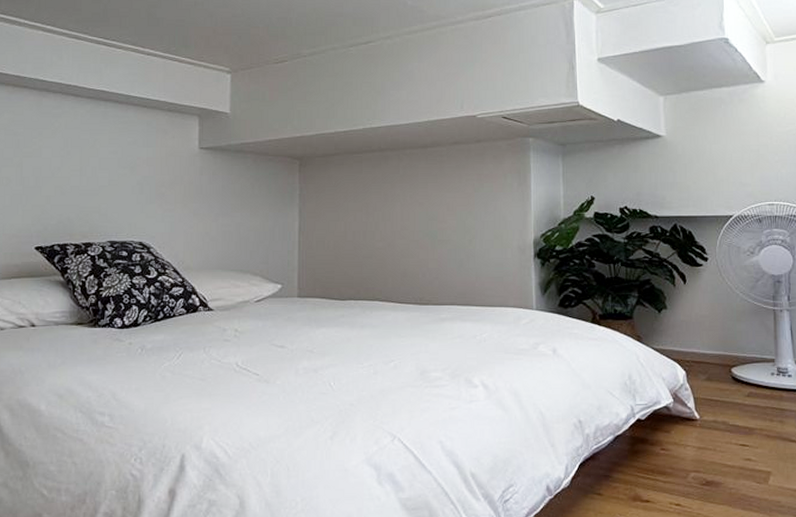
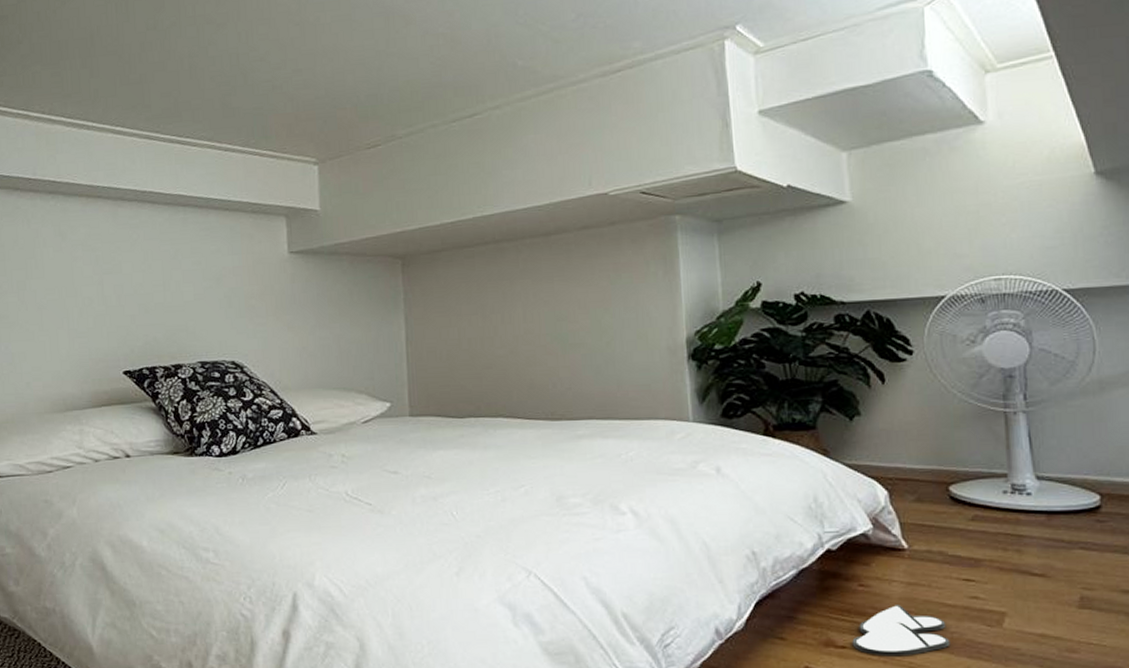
slippers: none [654,465,729,509] -> present [852,605,951,657]

